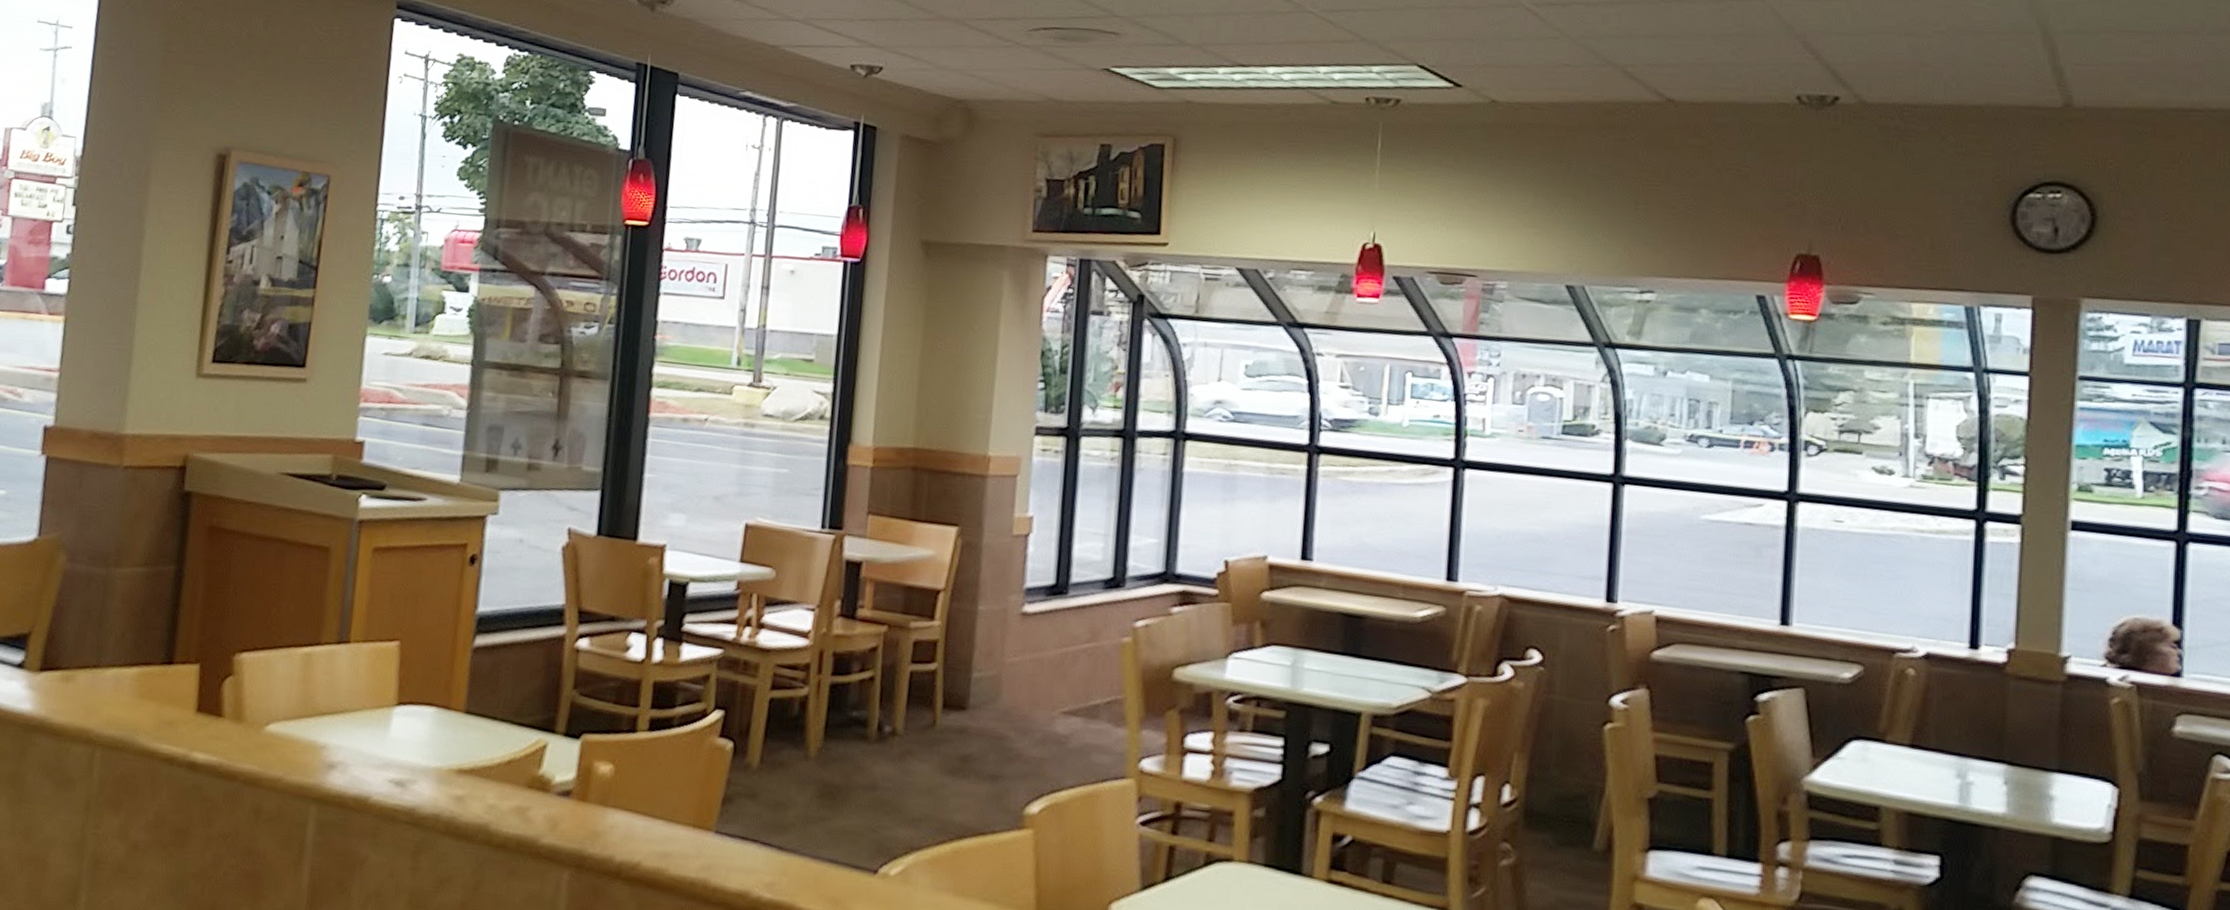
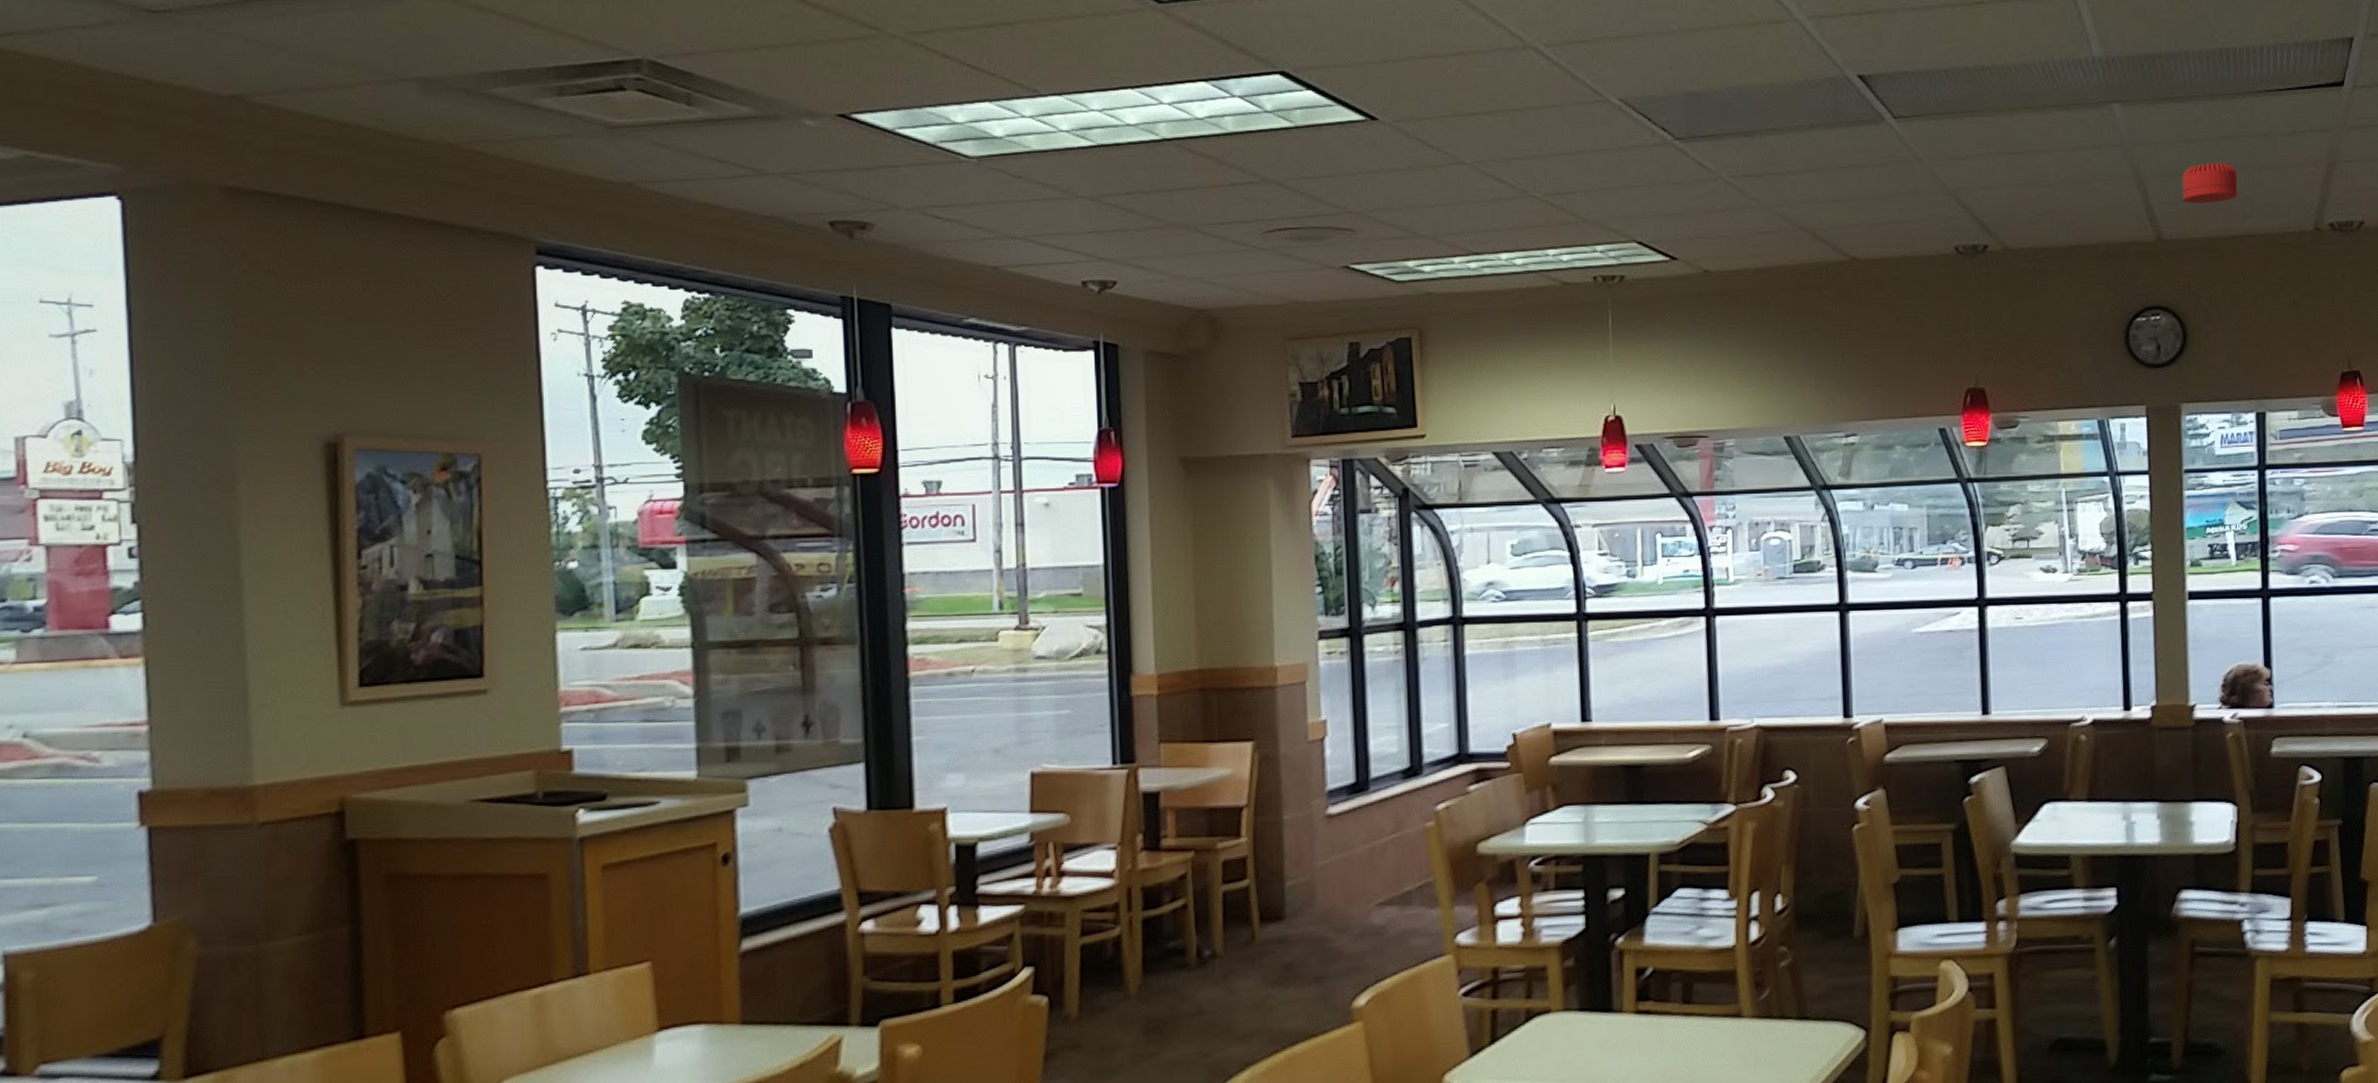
smoke detector: none [2103,21,2184,69] -> present [2181,162,2238,204]

